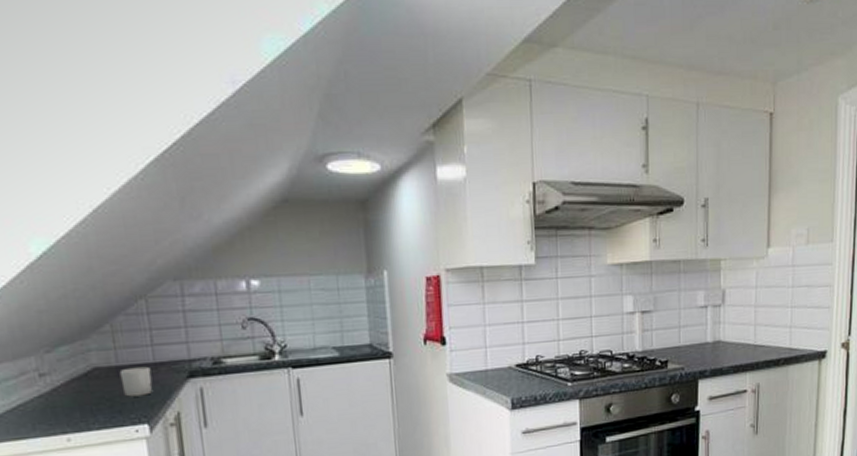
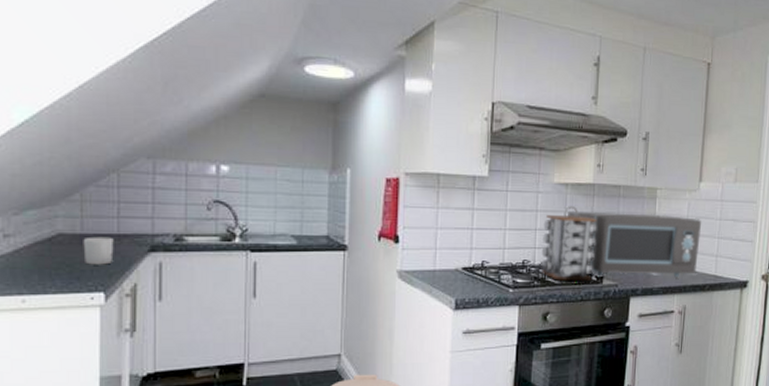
spice rack: none [599,286,658,370] -> present [541,205,597,282]
microwave: none [624,287,772,361] -> present [568,211,701,277]

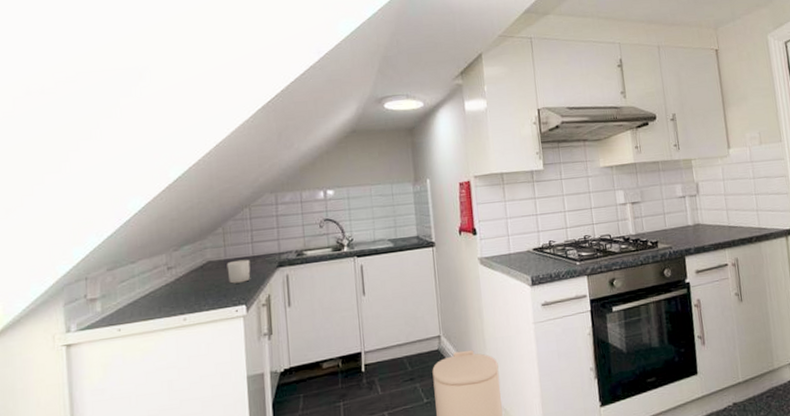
spice rack: present [541,205,597,282] -> none [597,183,648,250]
microwave: present [568,211,701,277] -> none [616,179,741,242]

